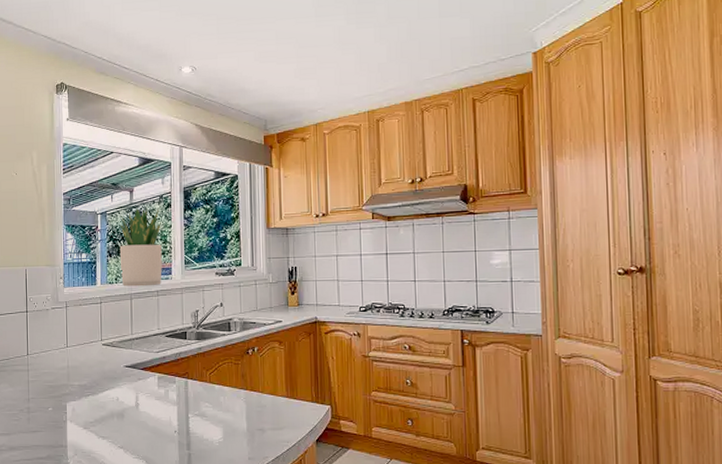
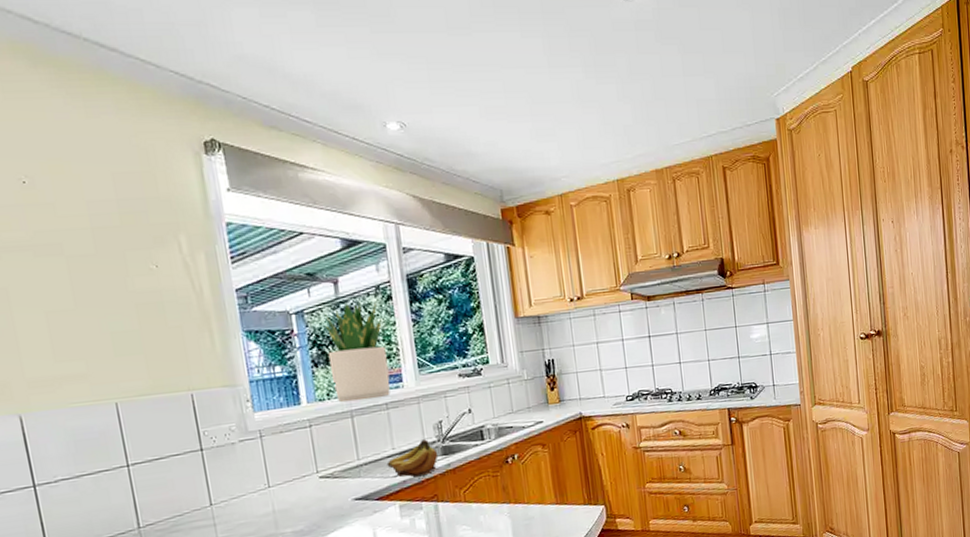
fruit: none [152,324,193,355] -> present [387,439,439,477]

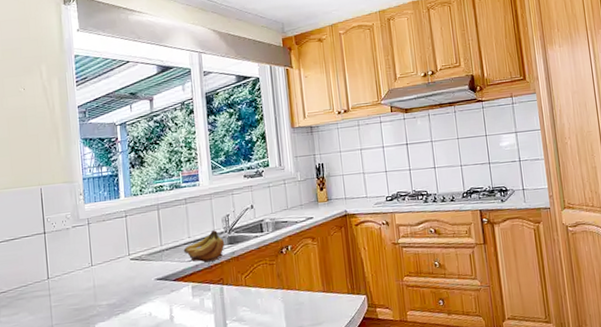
planter: present [325,299,390,403] -> none [141,113,189,198]

